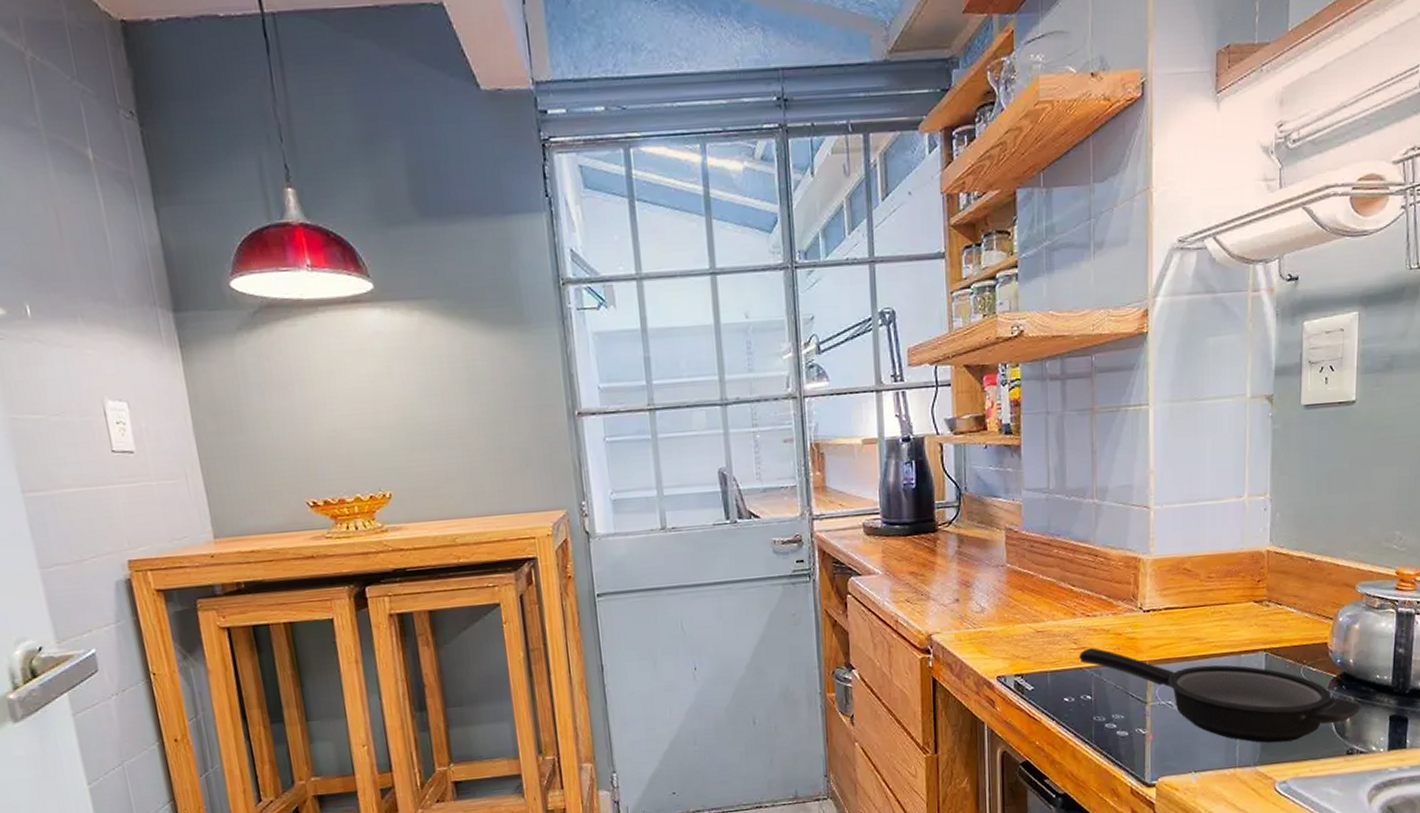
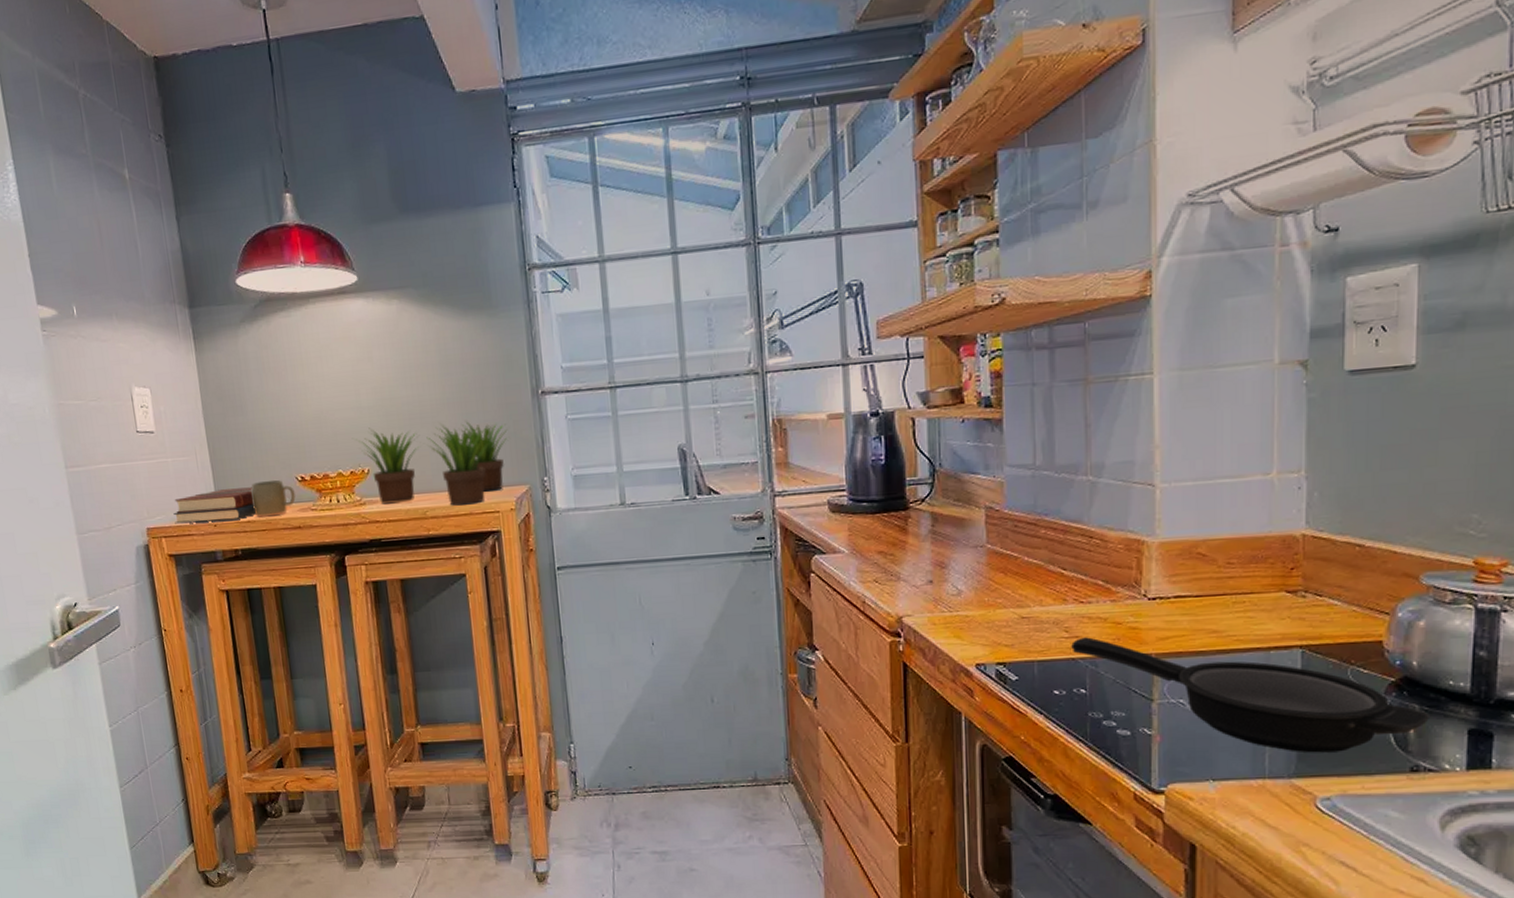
books: none [161,513,261,556] -> present [173,487,256,524]
mug: none [253,505,307,547] -> present [251,479,296,518]
plant: none [375,443,543,532] -> present [356,421,508,506]

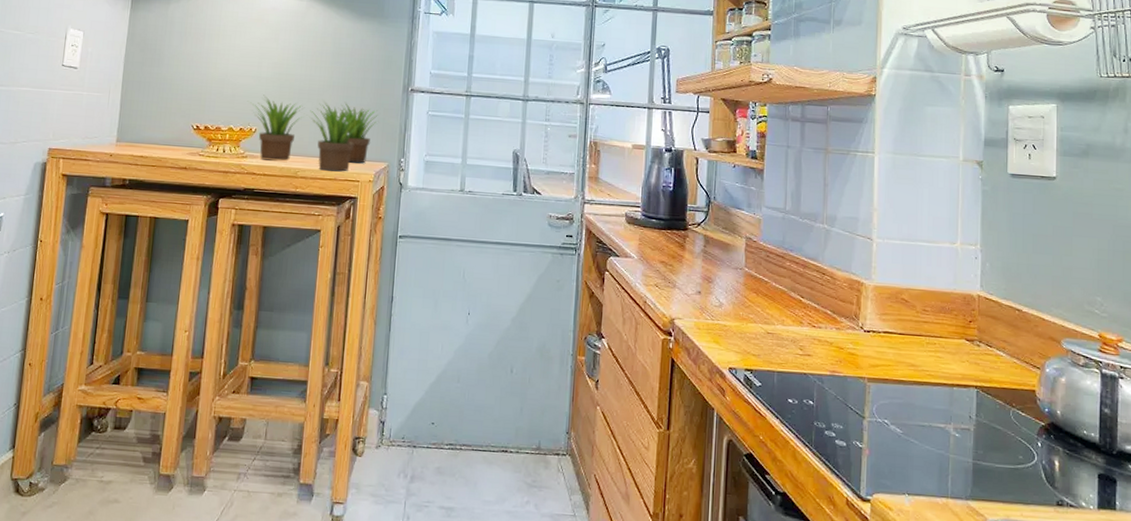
books: present [173,487,256,524] -> none [75,125,152,153]
mug: present [251,479,296,518] -> none [148,124,188,156]
frying pan: present [1071,637,1430,753] -> none [804,356,1070,482]

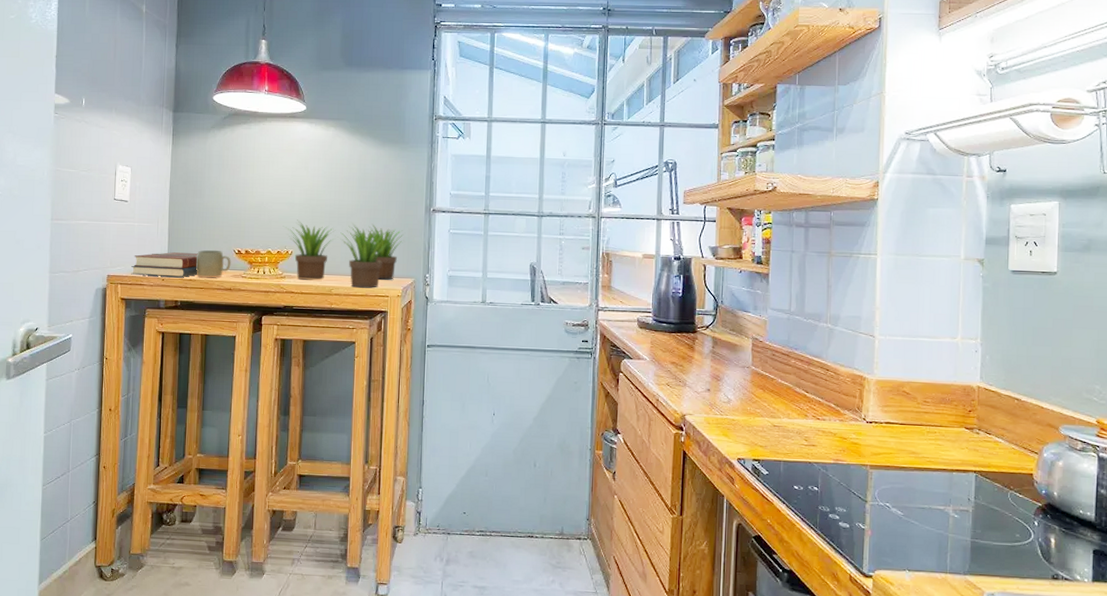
books: none [75,125,152,153] -> present [131,252,198,277]
mug: none [148,124,188,156] -> present [195,249,231,278]

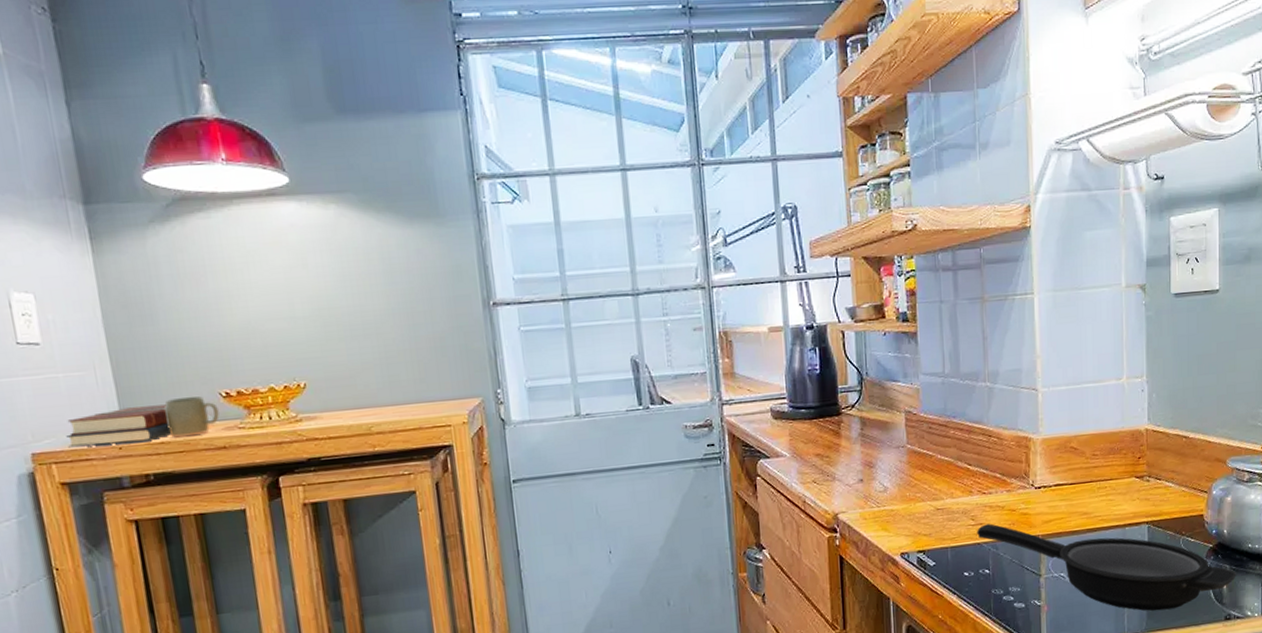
plant: present [286,219,403,288] -> none [290,333,458,421]
frying pan: none [809,446,1066,558] -> present [977,523,1236,611]

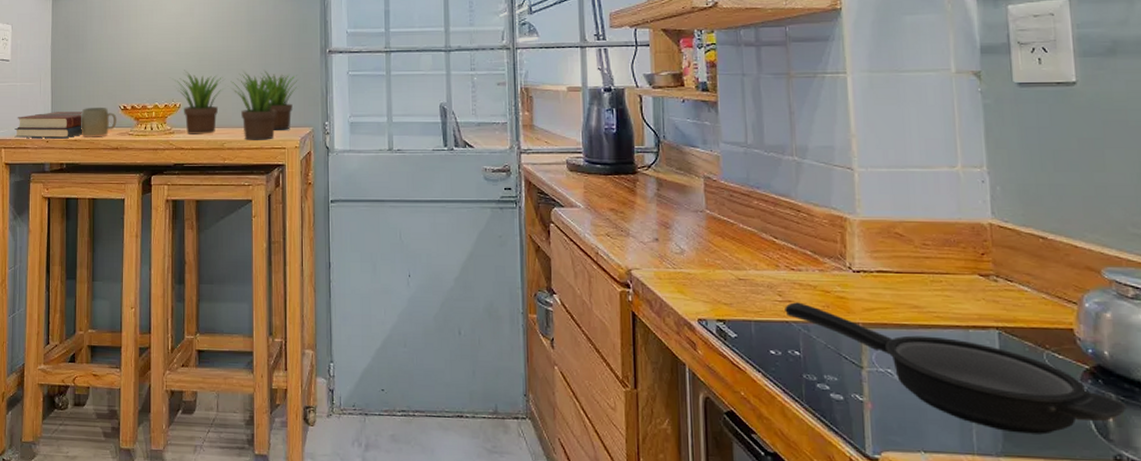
plant: none [290,333,458,421] -> present [172,70,298,140]

